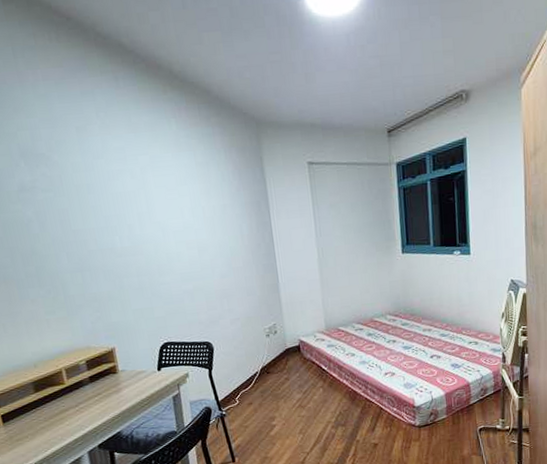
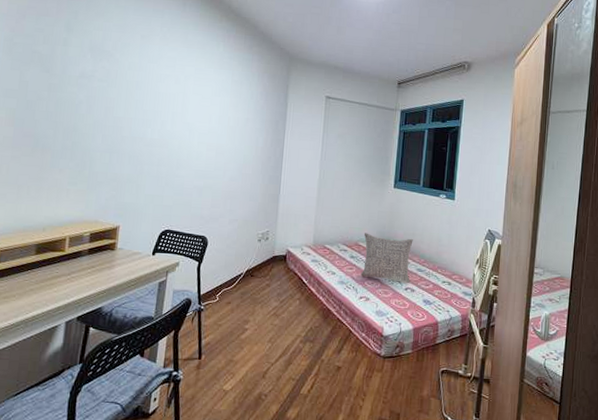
pillow: none [379,304,435,353] -> present [360,233,413,283]

